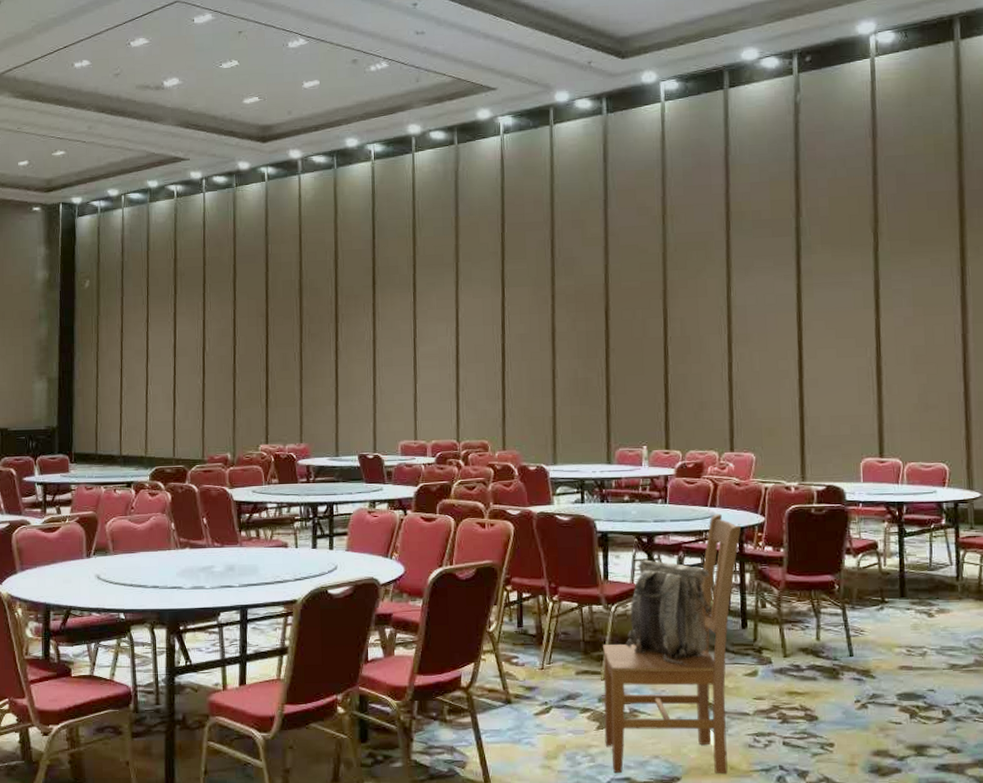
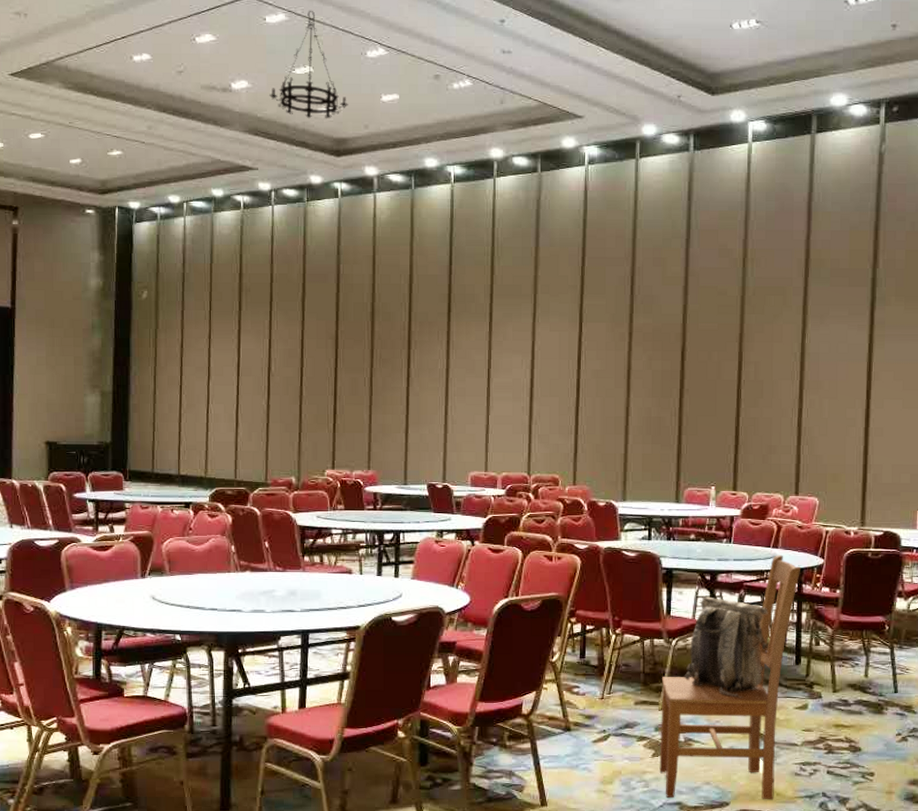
chandelier: none [199,8,272,110] -> present [269,10,348,119]

